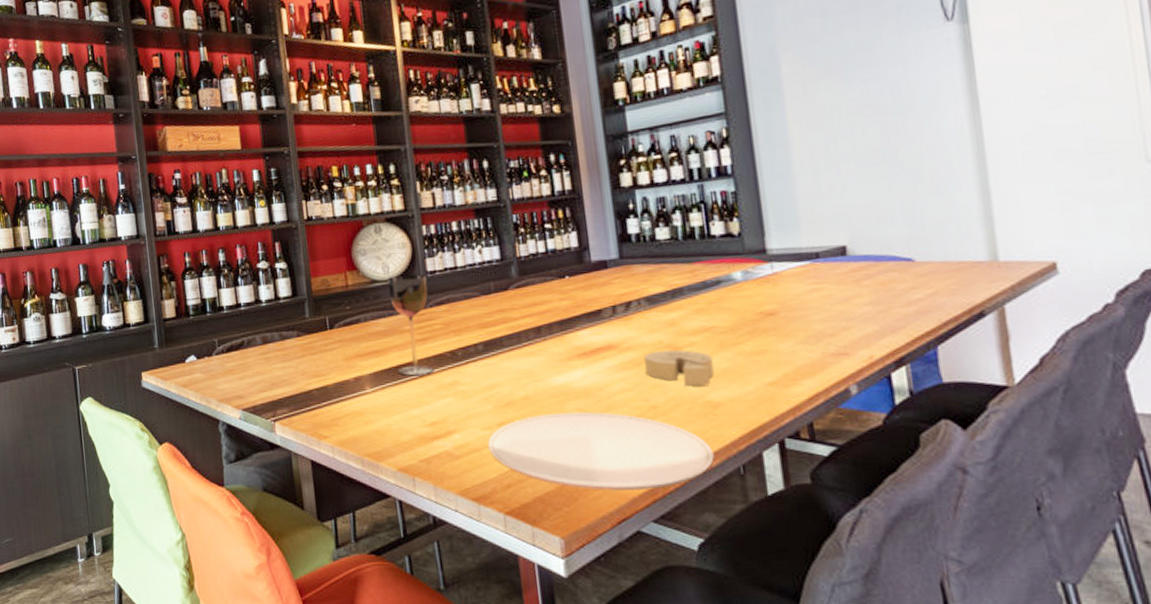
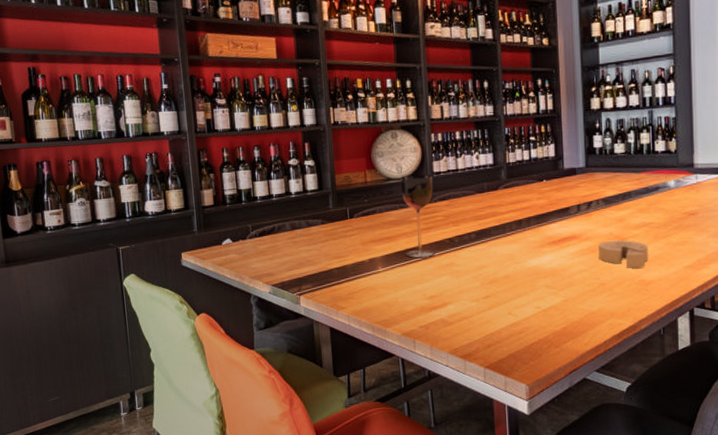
plate: present [488,412,714,491] -> none [475,287,643,348]

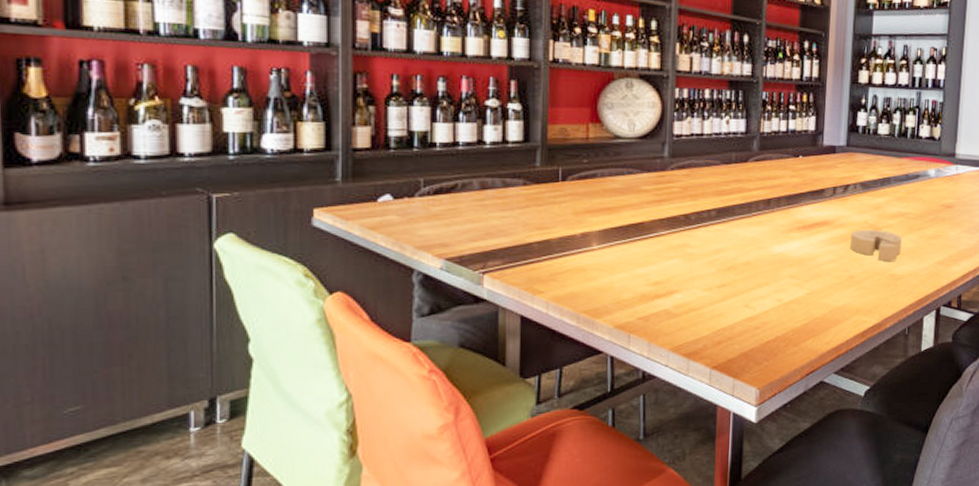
wineglass: present [400,174,435,258] -> none [628,135,672,235]

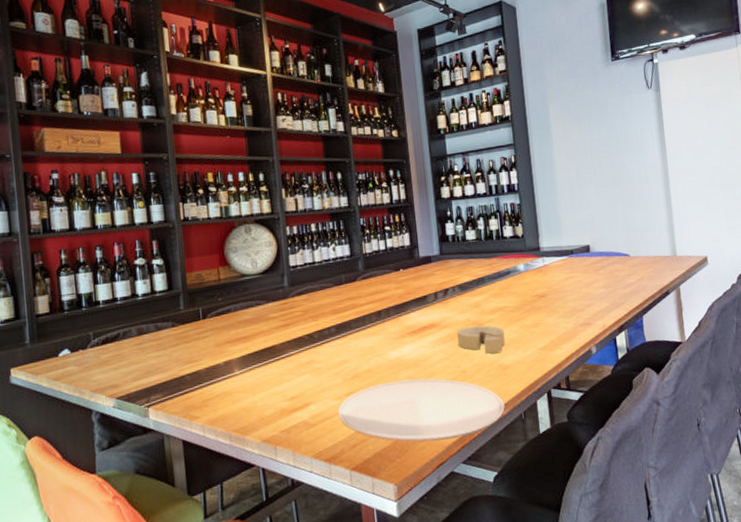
plate: none [706,278,889,347] -> present [338,378,505,442]

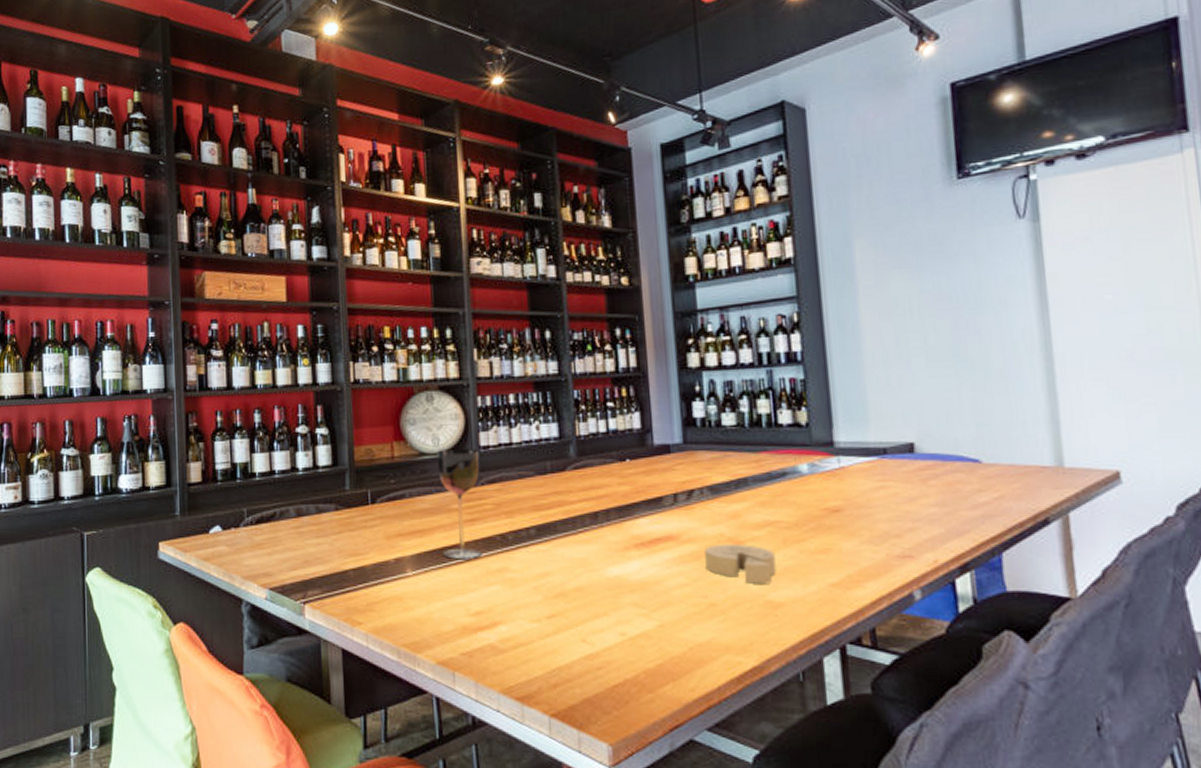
wineglass: none [255,268,295,357] -> present [436,449,482,559]
plate: present [338,378,505,442] -> none [536,606,773,694]

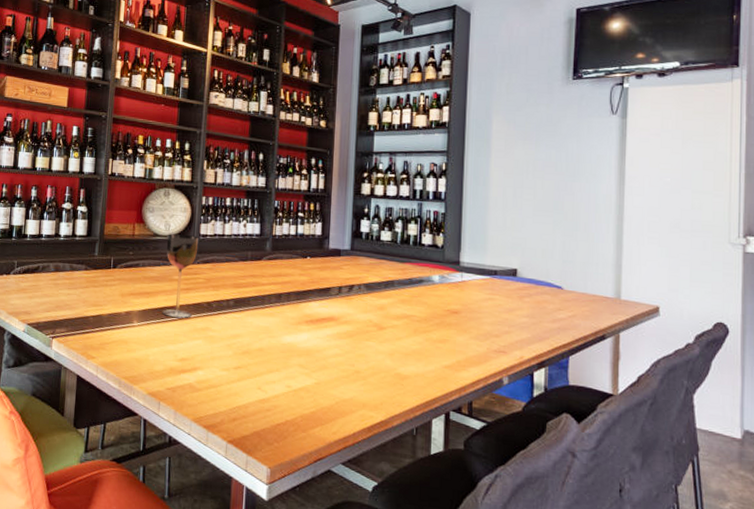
cheese: present [704,543,776,584] -> none [356,328,407,361]

